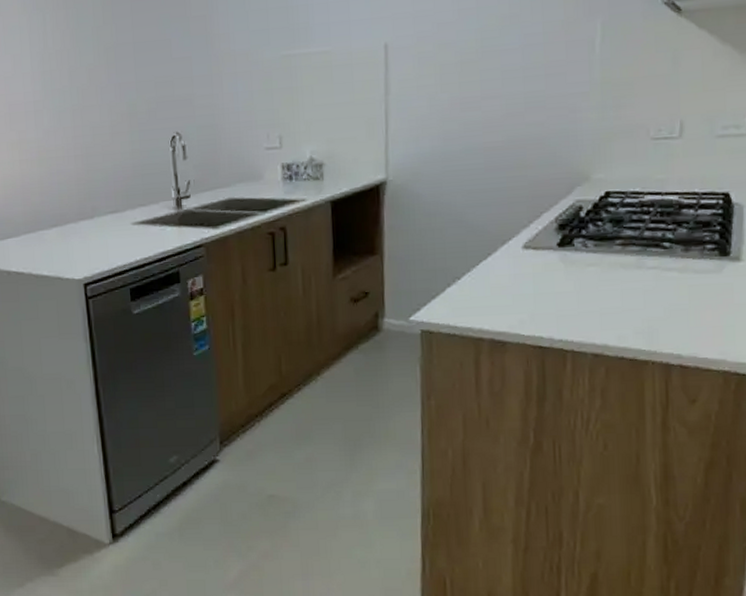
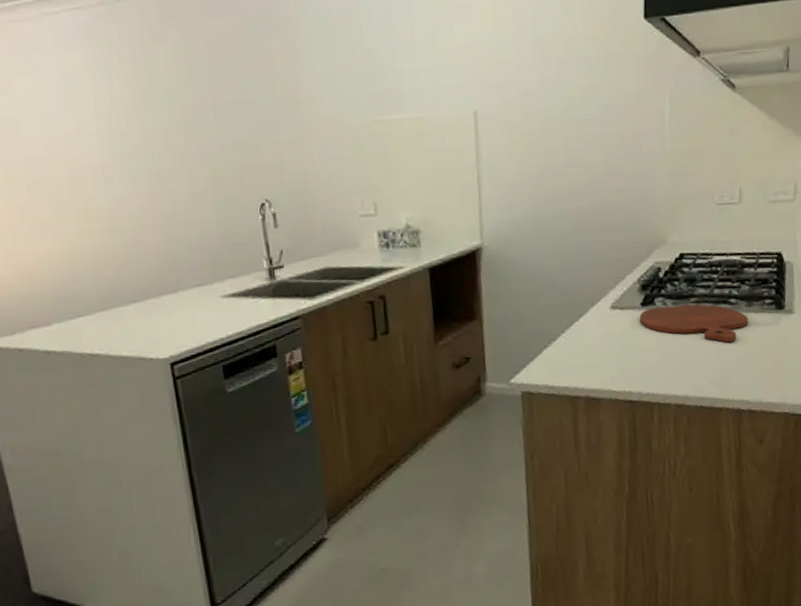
cutting board: none [555,246,684,290] -> present [639,304,748,343]

